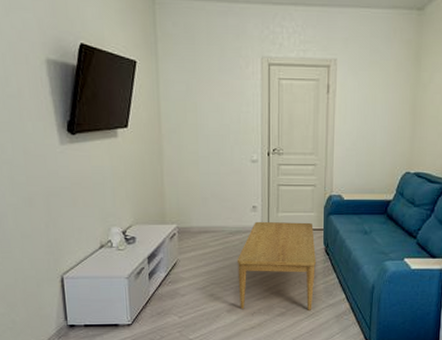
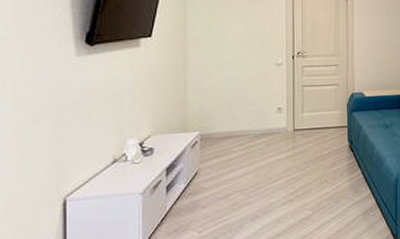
coffee table: present [236,221,317,310] -> none [261,120,342,216]

